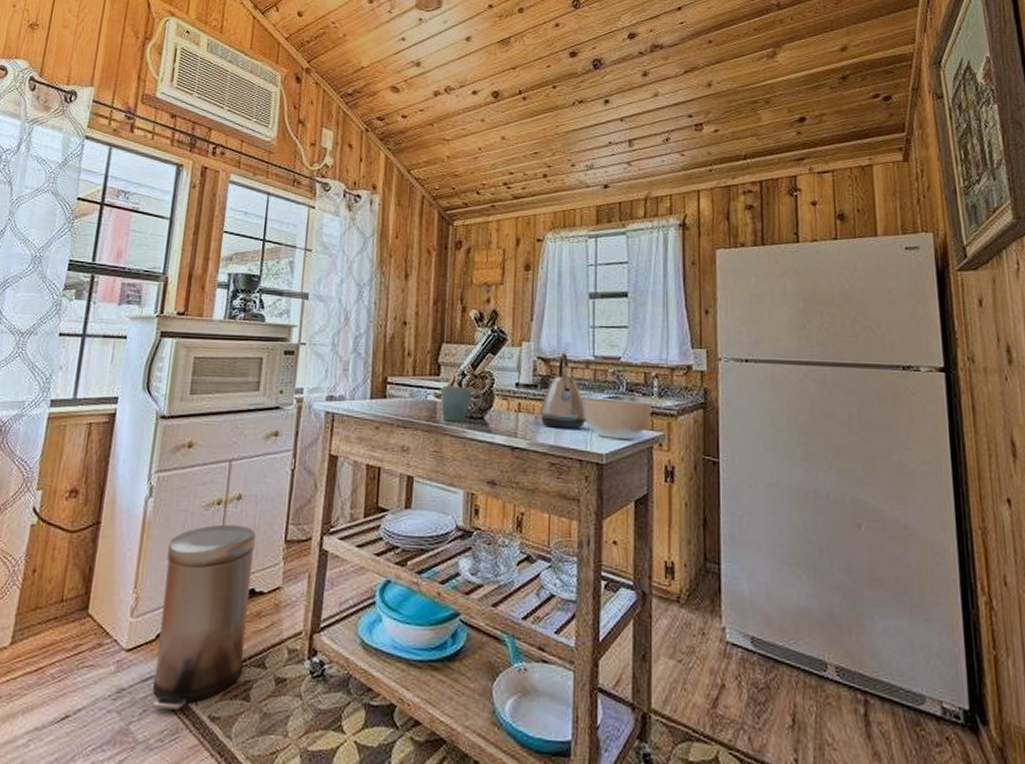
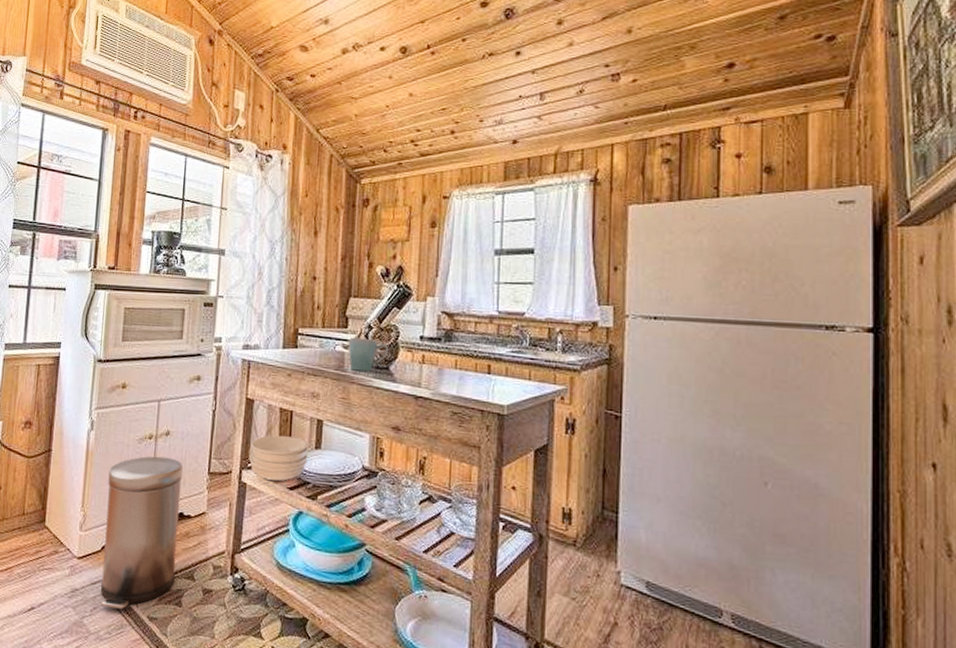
bowl: none [332,495,397,548] -> present [249,435,308,482]
kettle: present [539,352,585,430] -> none [442,307,488,382]
bowl: present [582,397,652,441] -> none [485,351,555,393]

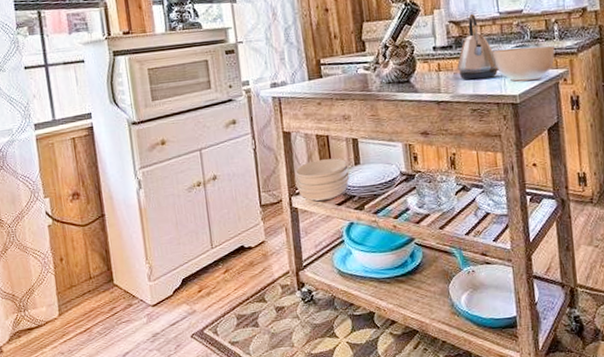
pedal bin: present [100,456,184,610] -> none [165,199,248,343]
mug: present [349,337,389,372] -> none [369,57,407,89]
kettle: none [442,307,488,382] -> present [457,13,498,81]
bowl: none [485,351,555,393] -> present [493,46,555,82]

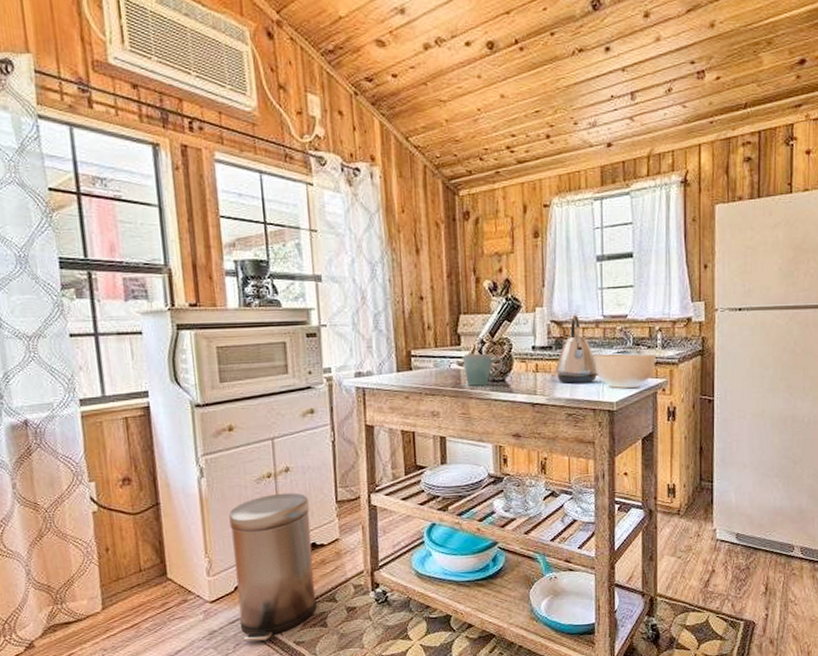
pedal bin: none [165,199,248,343] -> present [229,492,317,642]
bowl: present [294,158,350,202] -> none [375,456,435,500]
mug: none [369,57,407,89] -> present [464,353,504,386]

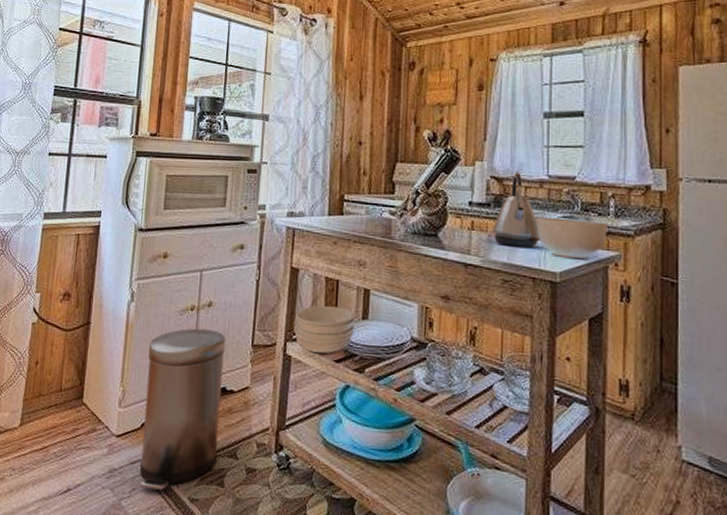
bowl: none [375,456,435,500] -> present [294,305,355,355]
mug: present [464,353,504,386] -> none [396,203,437,239]

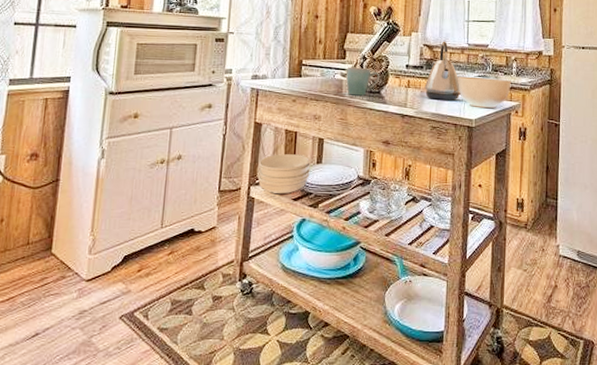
pedal bin: present [139,328,226,491] -> none [109,179,195,324]
mug: none [396,203,437,239] -> present [346,67,381,96]

